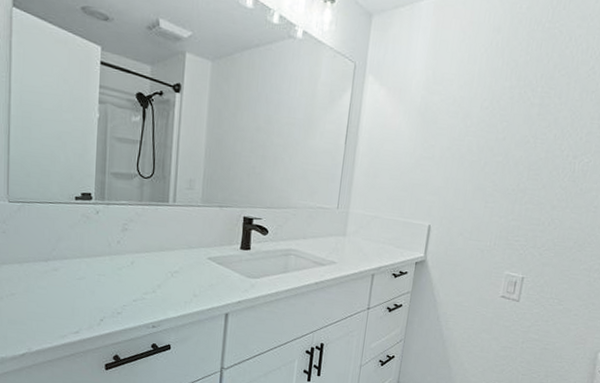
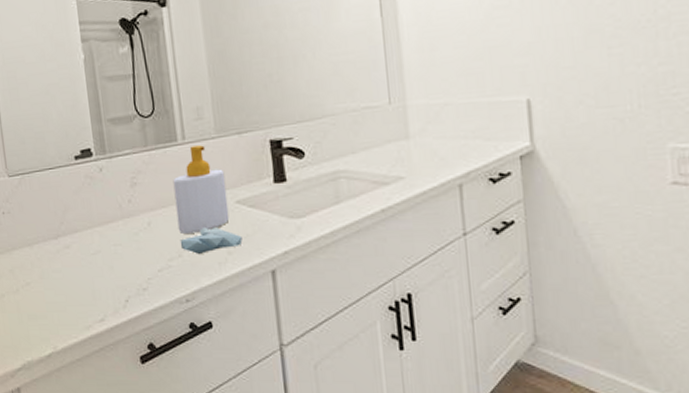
soap dish: none [155,272,207,293] -> present [179,226,243,254]
soap bottle: none [156,209,203,277] -> present [173,145,230,234]

